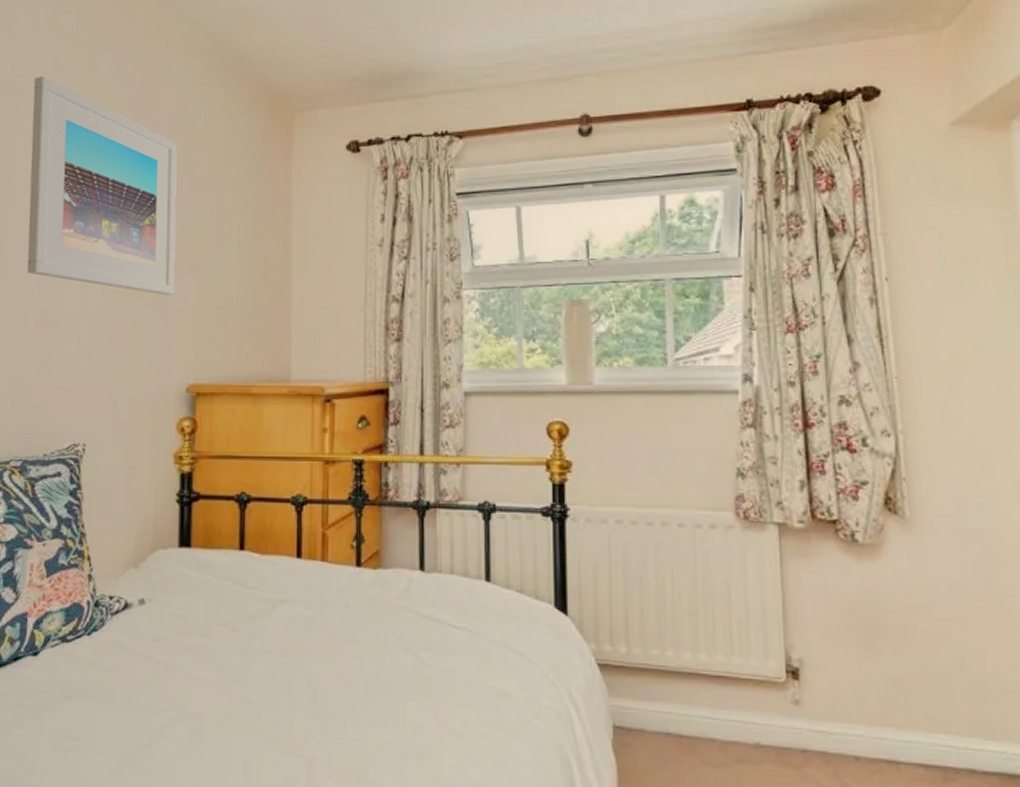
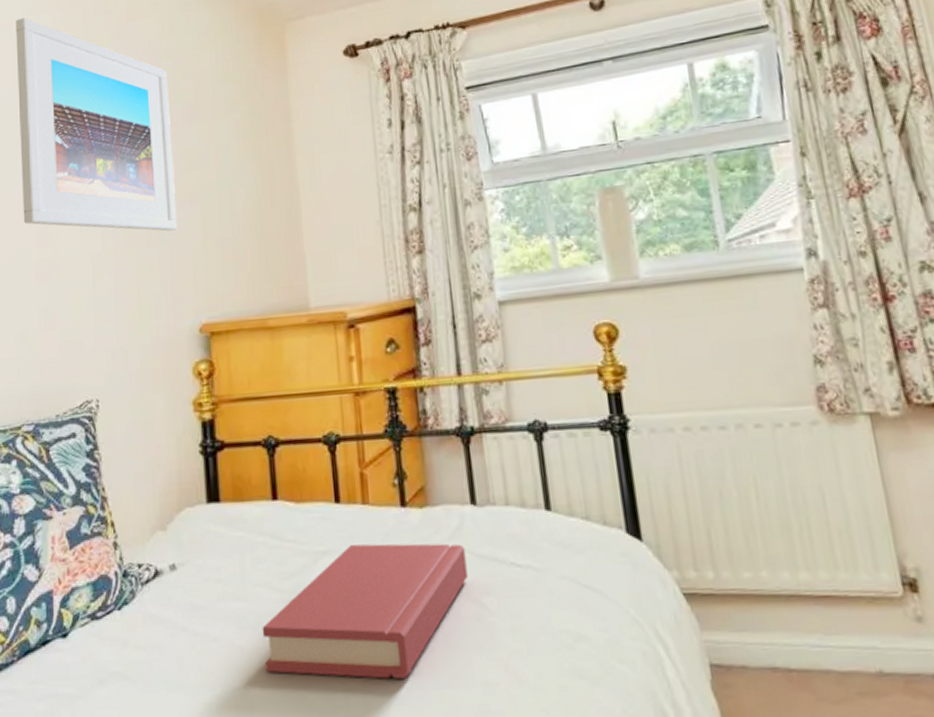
hardback book: none [219,595,410,716] -> present [262,543,468,679]

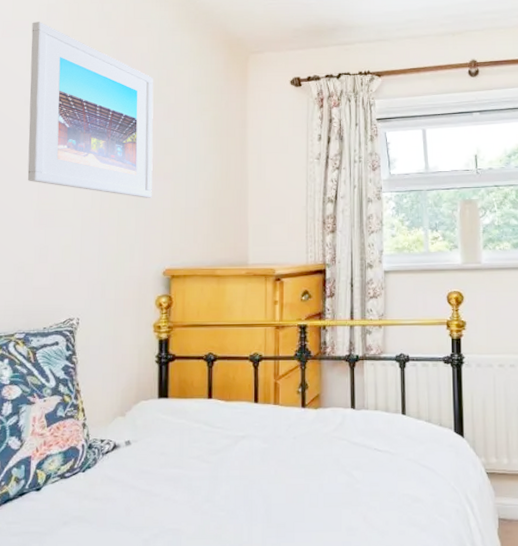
hardback book: present [262,543,468,679] -> none [192,431,344,524]

